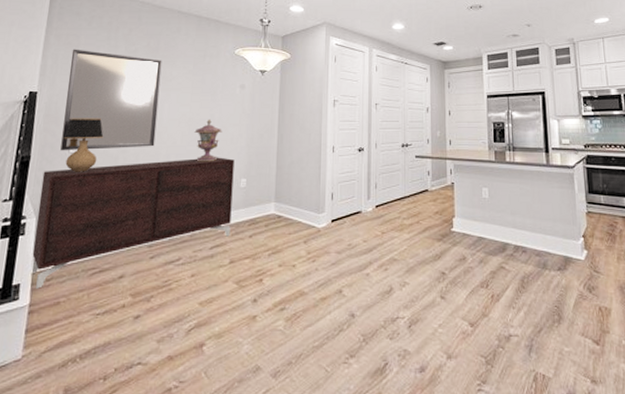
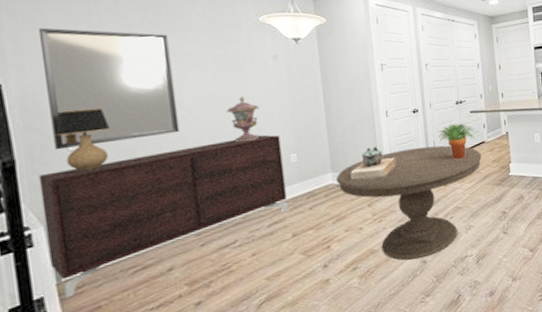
dining table: none [278,187,423,311] -> present [336,145,482,261]
decorative urn: none [291,181,336,213] -> present [350,146,396,180]
potted plant: none [380,166,421,205] -> present [438,123,477,160]

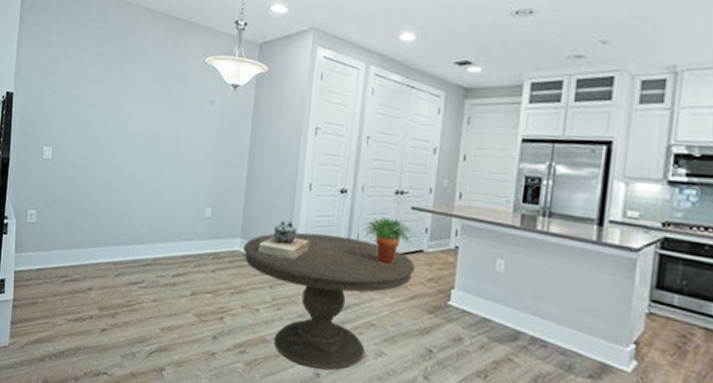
home mirror: present [38,27,180,150] -> none [35,48,129,162]
sideboard: present [38,134,288,298] -> none [13,174,200,287]
table lamp: present [55,107,133,172] -> none [37,123,82,182]
decorative urn: present [226,96,260,143] -> none [160,137,189,185]

